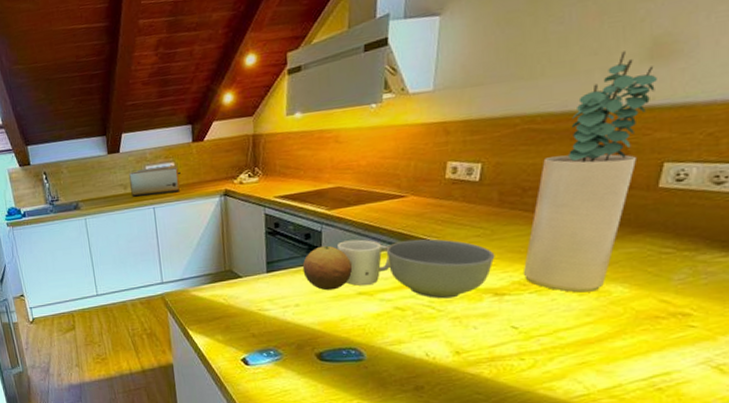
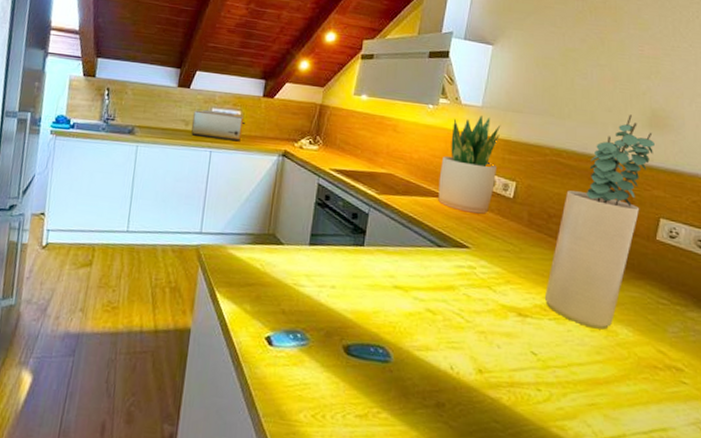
fruit: present [302,245,353,291] -> none [344,229,393,278]
mug: present [336,239,390,286] -> none [380,228,428,280]
bowl: present [386,239,495,299] -> none [425,240,521,310]
planter: none [392,100,459,207] -> present [438,115,501,214]

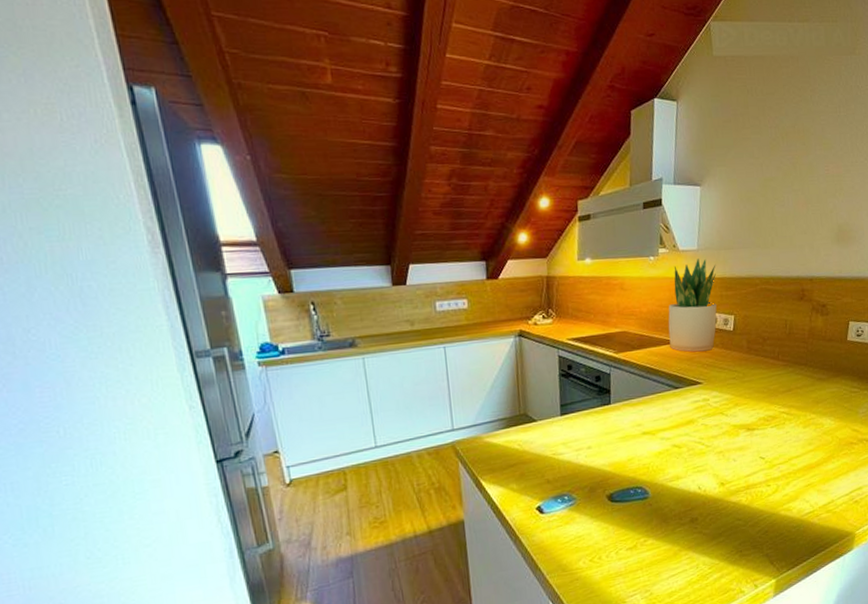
toaster: present [191,109,245,142] -> none [417,302,474,335]
vase: present [544,114,656,330] -> none [766,233,843,426]

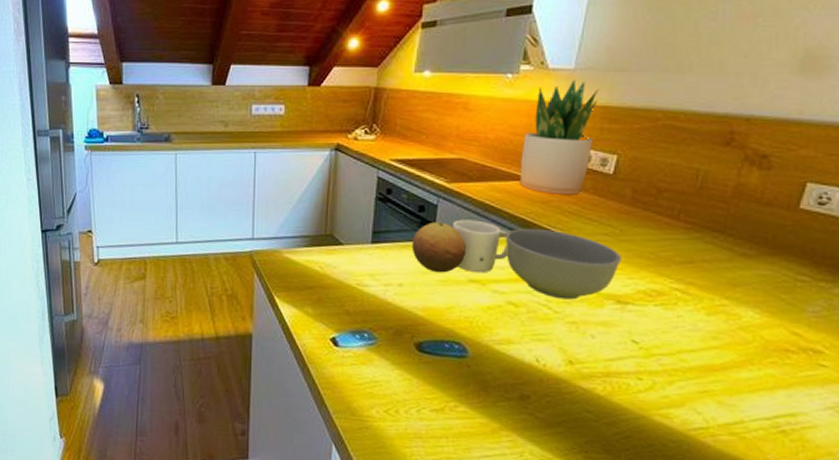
fruit: none [593,387,638,432] -> present [411,221,467,273]
mug: none [623,381,668,426] -> present [452,219,509,273]
bowl: none [664,381,747,436] -> present [505,228,622,300]

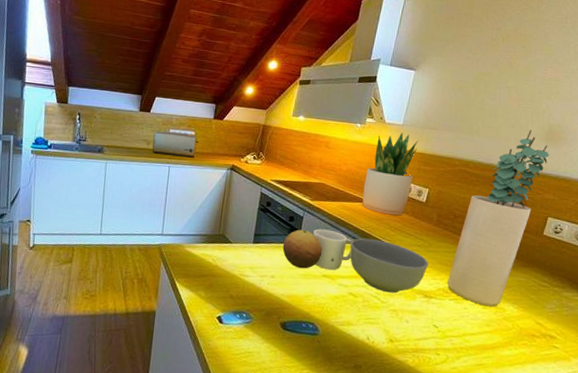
toaster: none [232,107,290,139] -> present [152,130,198,158]
vase: none [649,58,808,313] -> present [446,130,550,307]

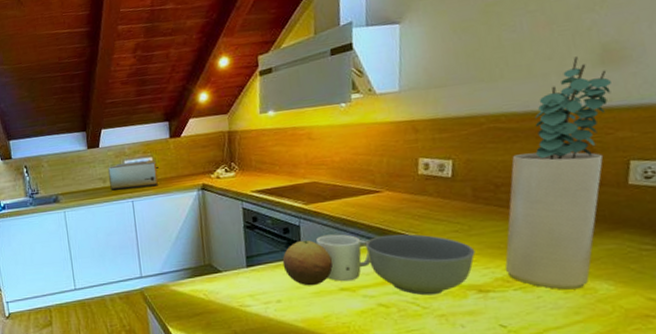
planter: present [362,132,419,216] -> none [366,100,429,203]

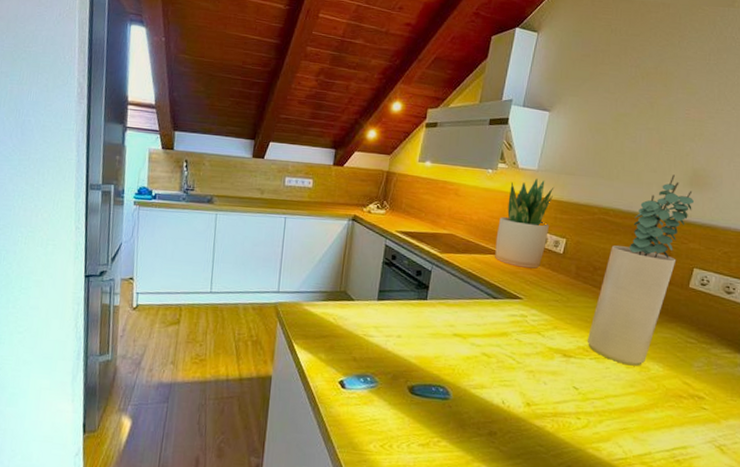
toaster: present [108,160,159,191] -> none [267,178,317,208]
fruit: present [282,240,334,286] -> none [409,284,453,328]
mug: present [315,234,371,282] -> none [442,283,485,329]
bowl: present [365,234,475,296] -> none [482,293,568,353]
planter: none [366,100,429,203] -> present [495,178,555,269]

